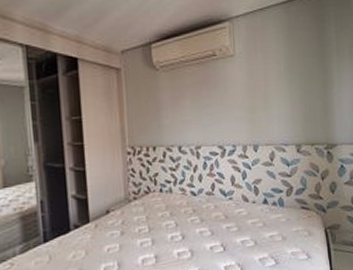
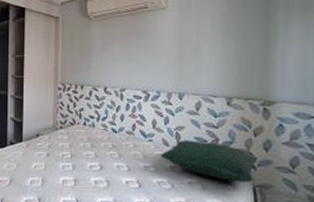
pillow: none [241,191,327,228] -> present [160,140,258,182]

